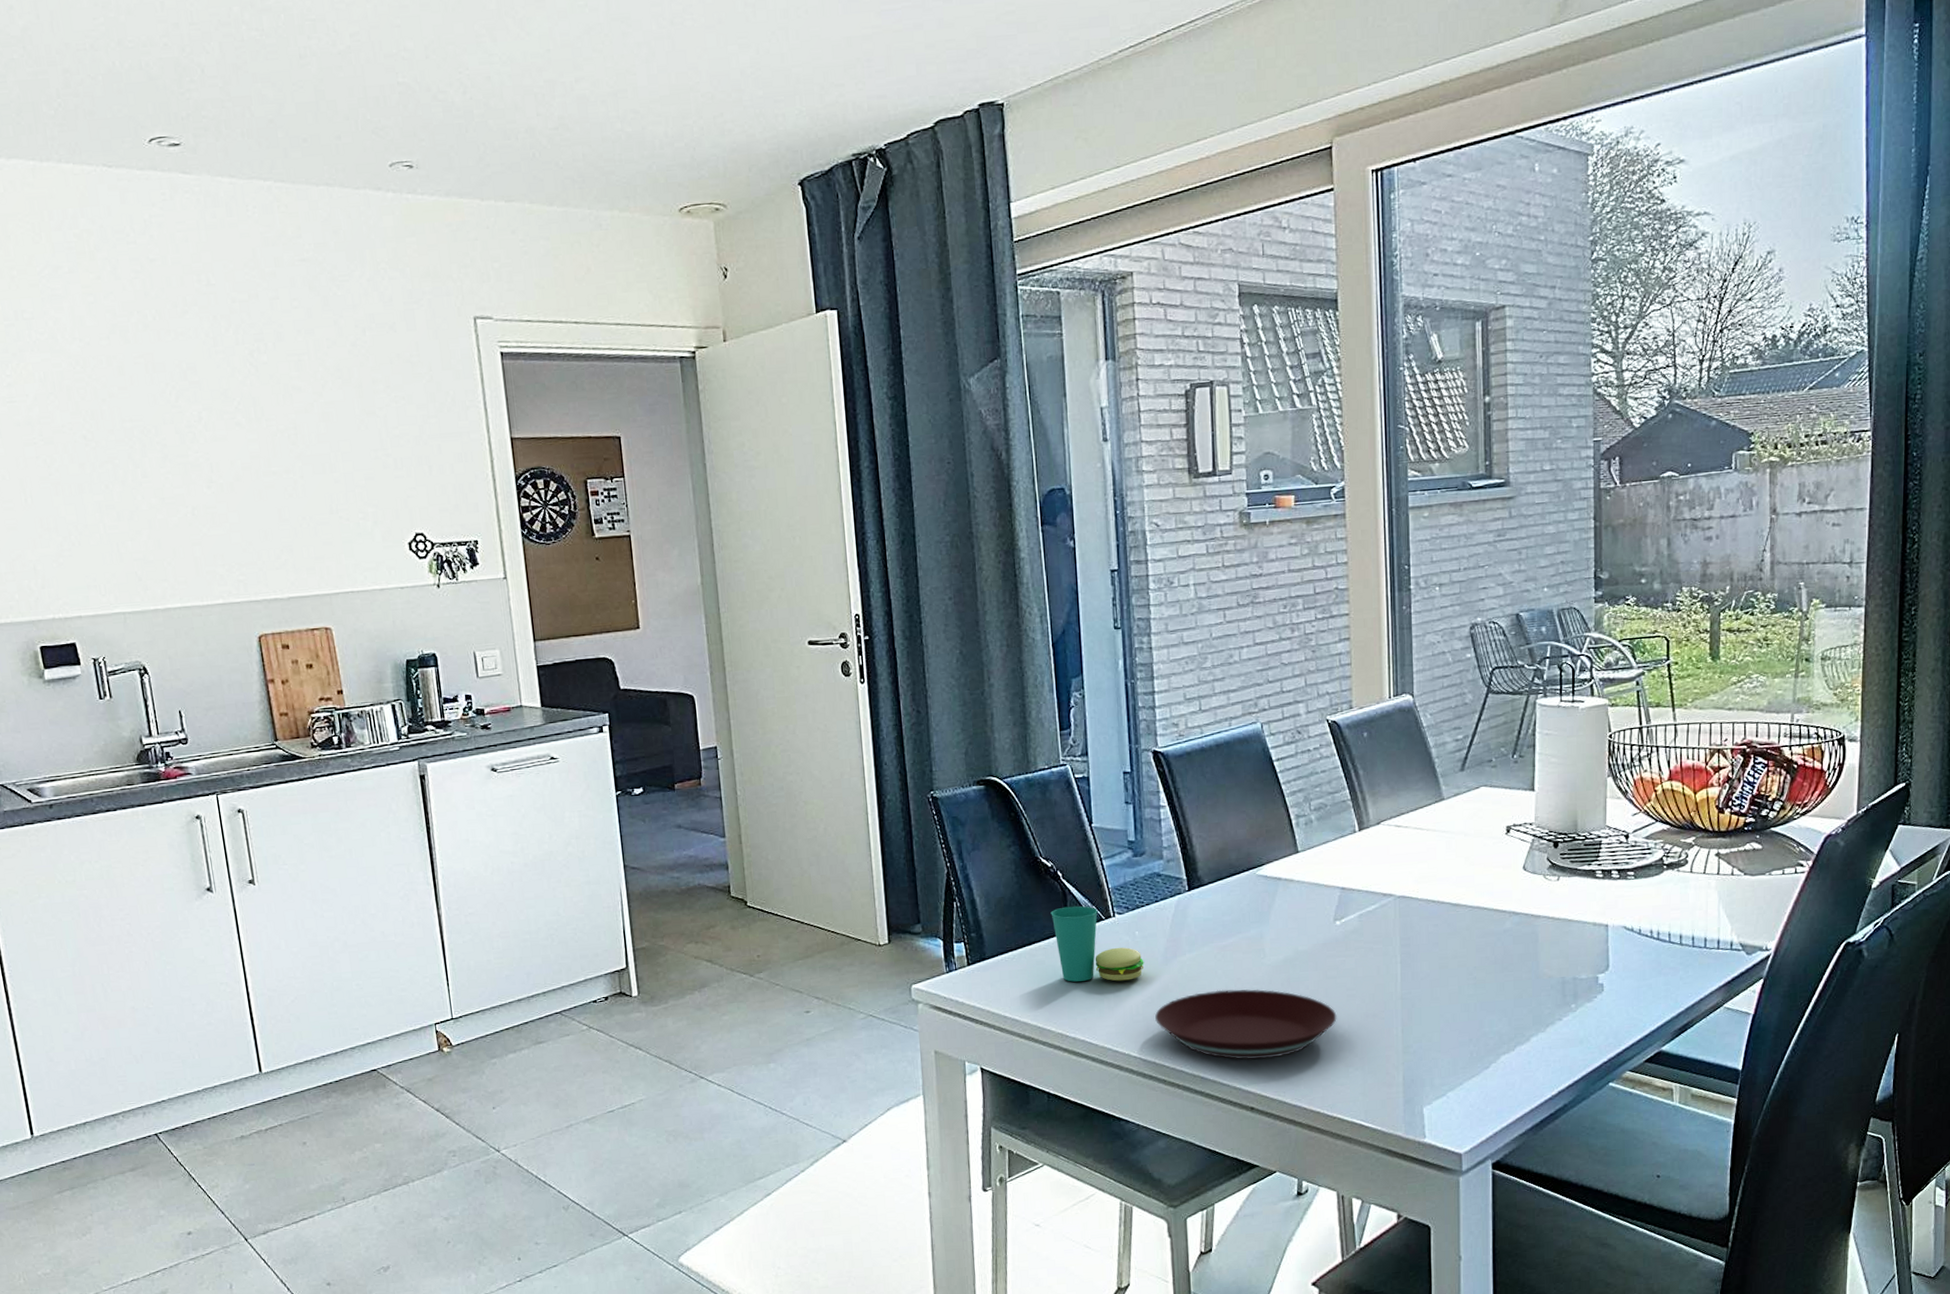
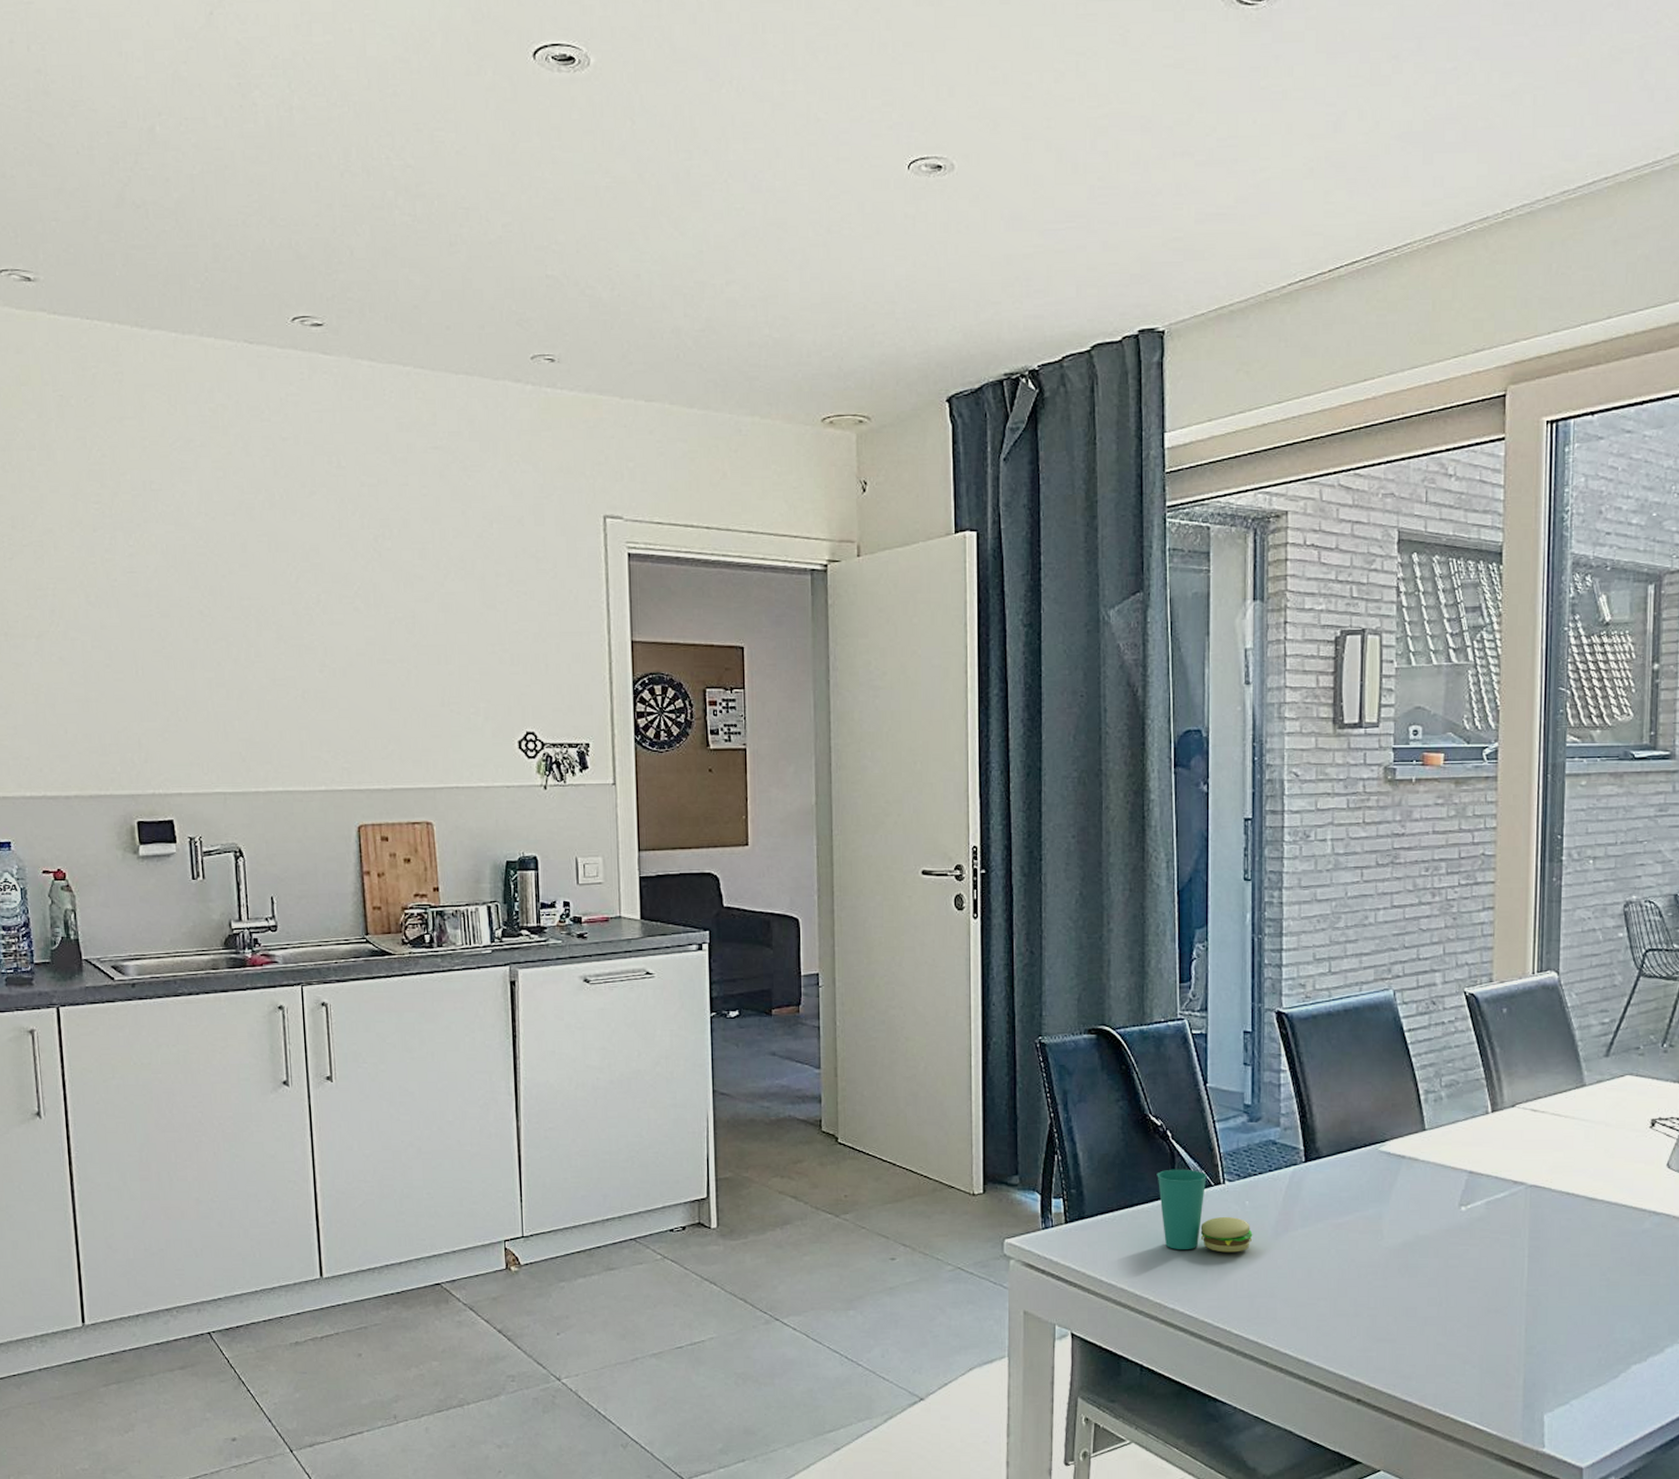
plate: present [1155,989,1337,1060] -> none [1261,1270,1456,1348]

